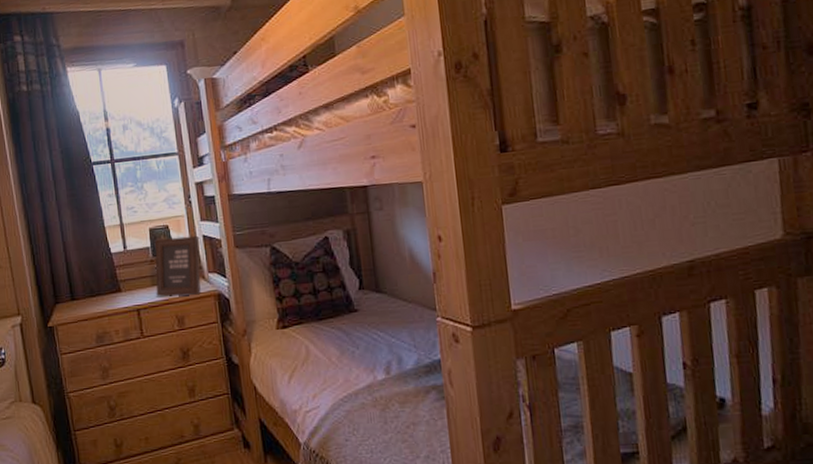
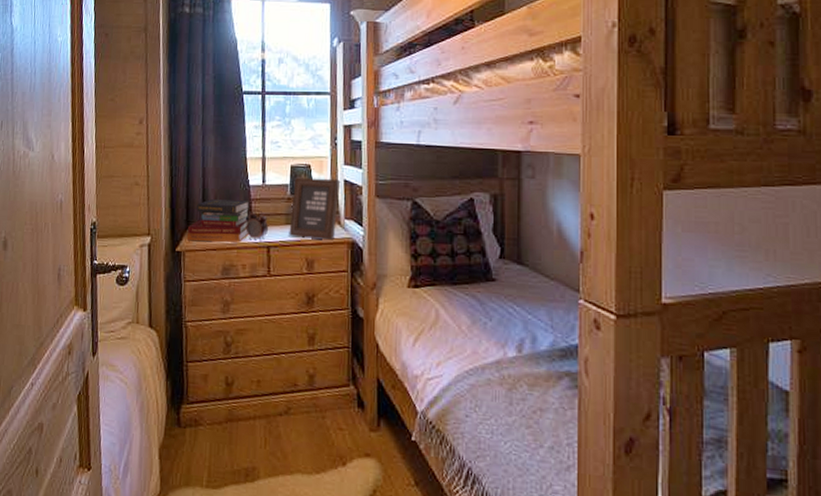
books: none [56,268,118,315] -> present [187,199,249,243]
alarm clock: none [113,275,136,306] -> present [246,209,268,241]

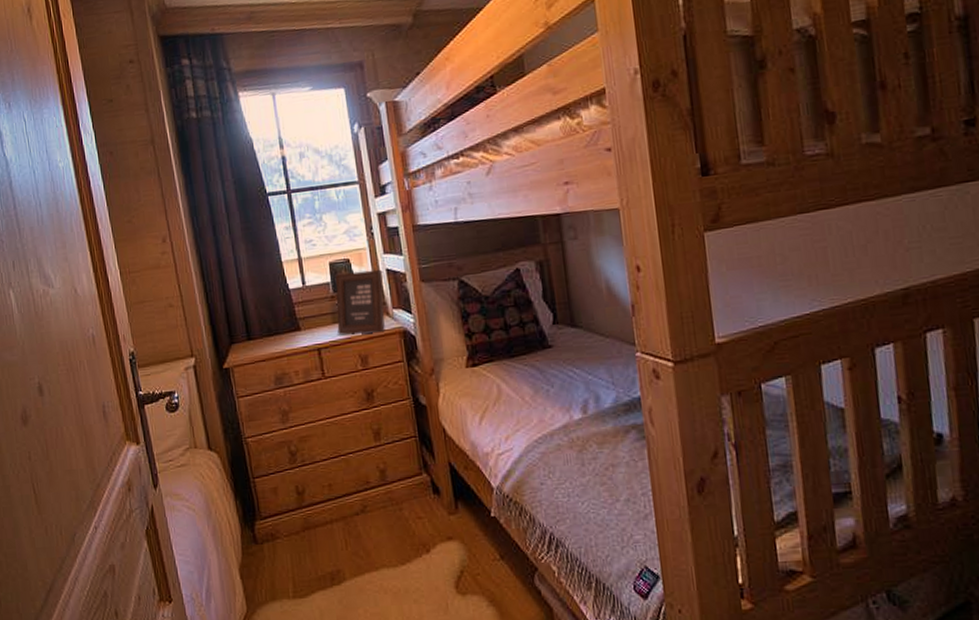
books: present [187,199,249,243] -> none [231,306,297,356]
alarm clock: present [246,209,268,241] -> none [292,313,316,346]

